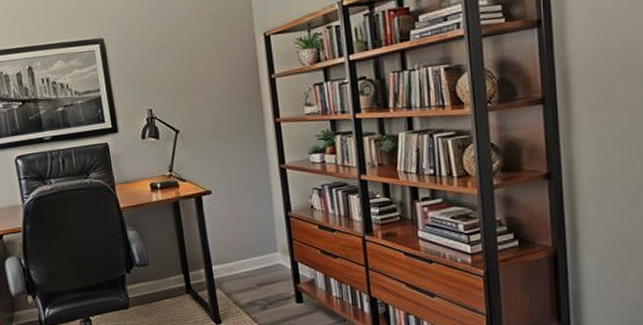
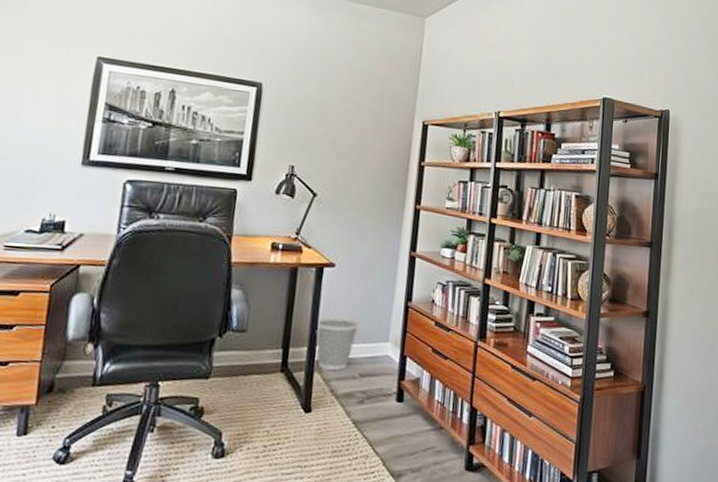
wastebasket: none [208,236,246,286] -> present [315,316,359,371]

